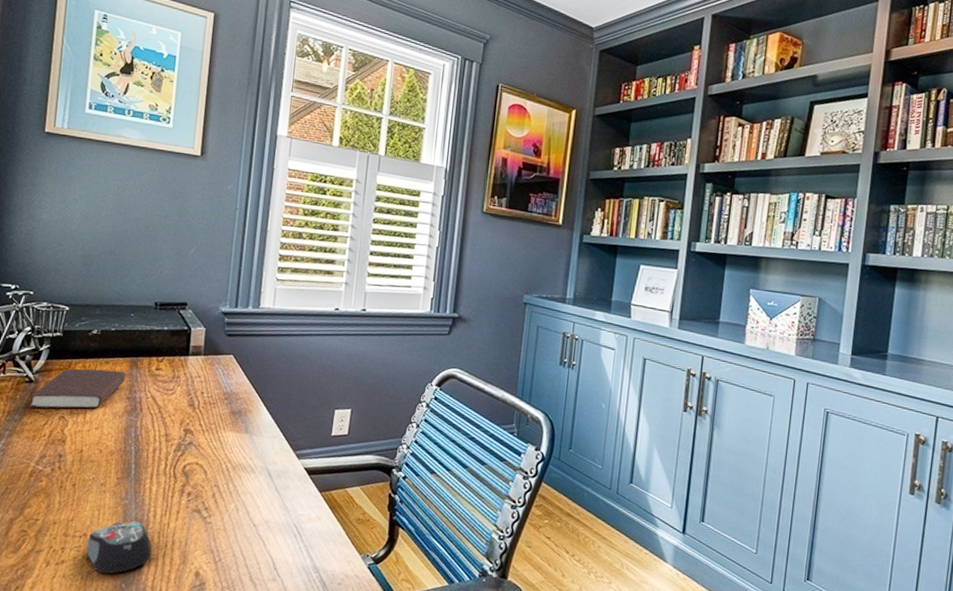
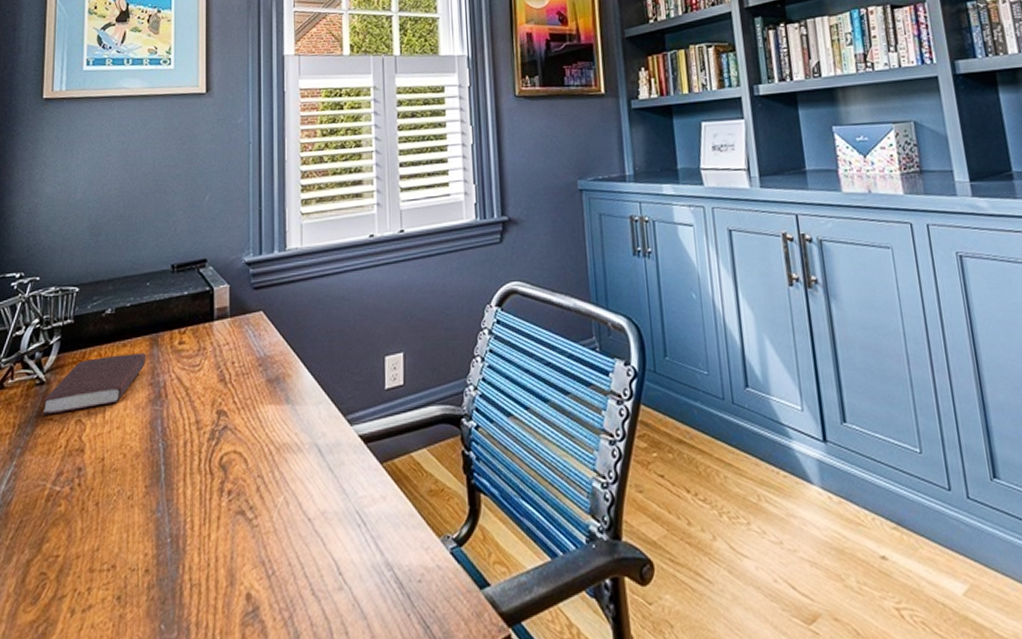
computer mouse: present [86,521,152,574] -> none [116,538,192,615]

